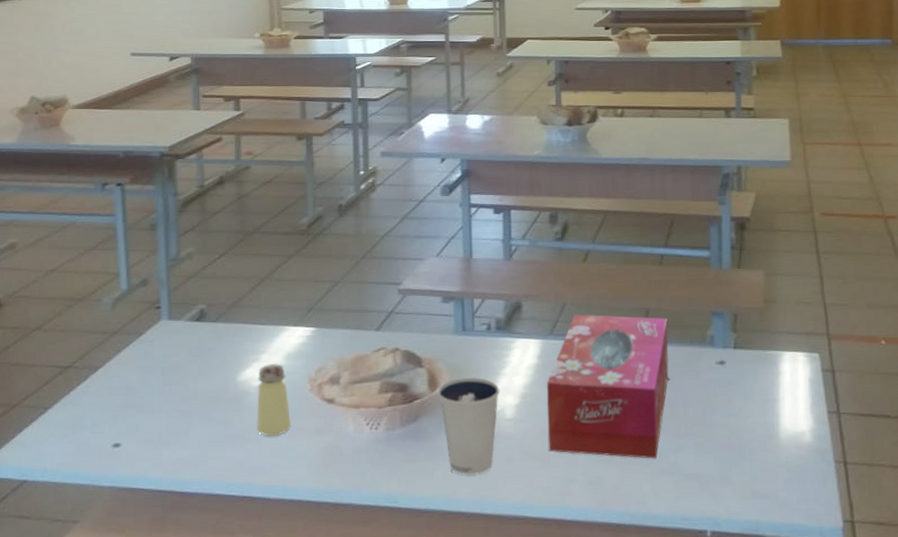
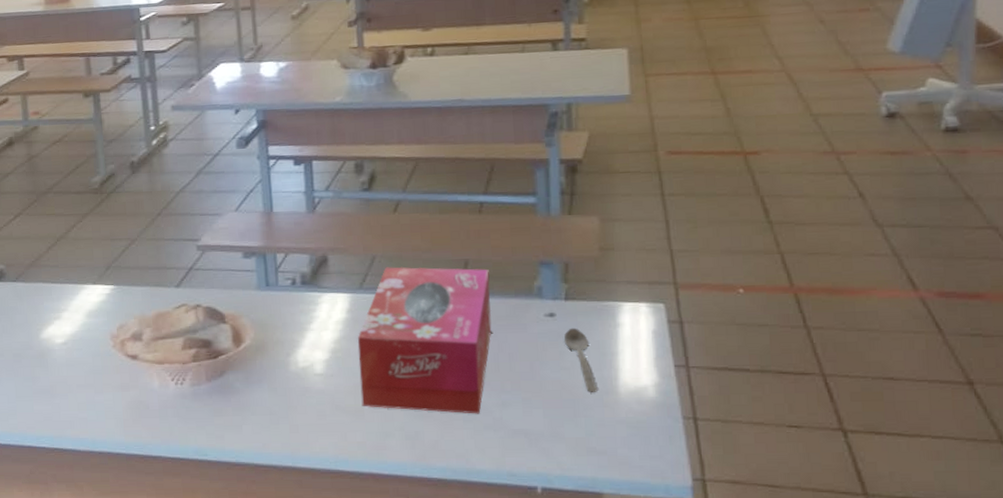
saltshaker: present [257,363,292,437] -> none [60,320,97,392]
dixie cup: present [437,377,500,475] -> none [242,332,309,429]
spoon: none [733,375,762,437] -> present [564,327,598,392]

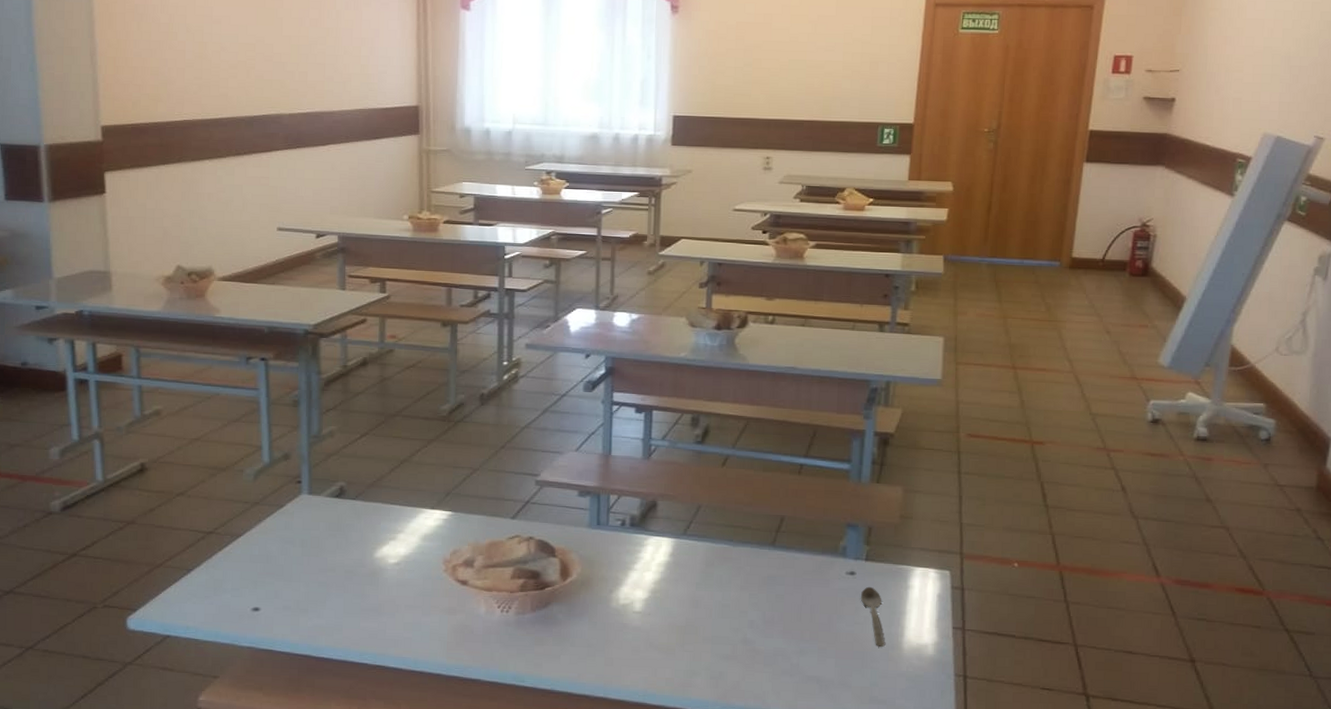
tissue box: present [357,266,492,414] -> none [673,516,802,660]

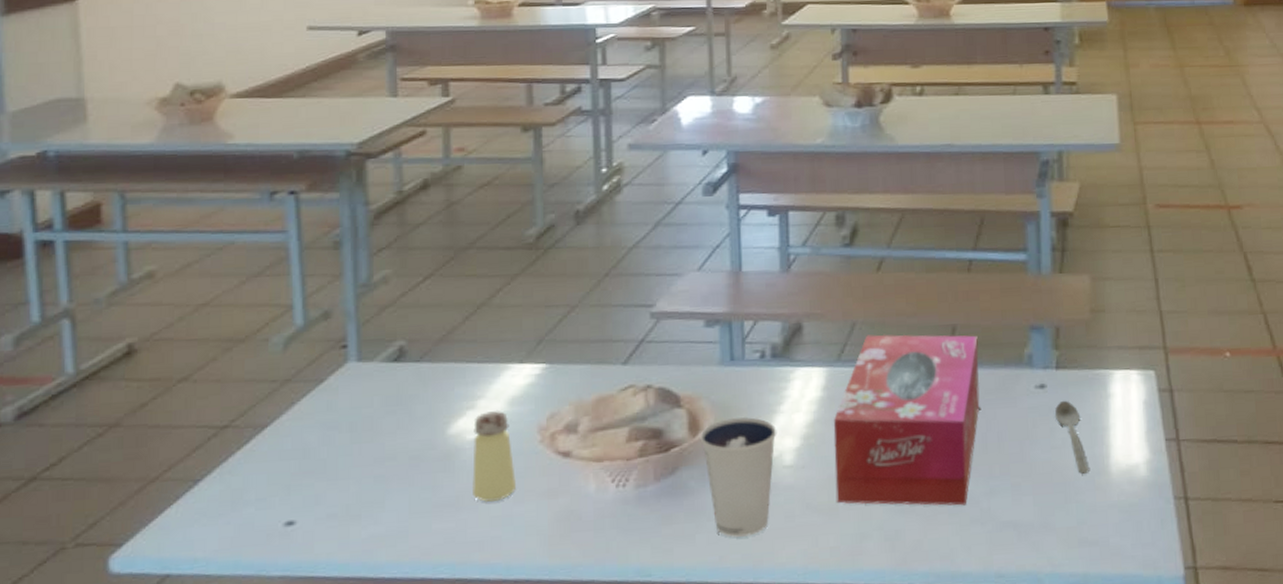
saltshaker: none [391,543,425,612] -> present [472,410,517,503]
dixie cup: none [569,569,631,662] -> present [700,416,777,537]
tissue box: none [673,516,802,660] -> present [833,334,980,506]

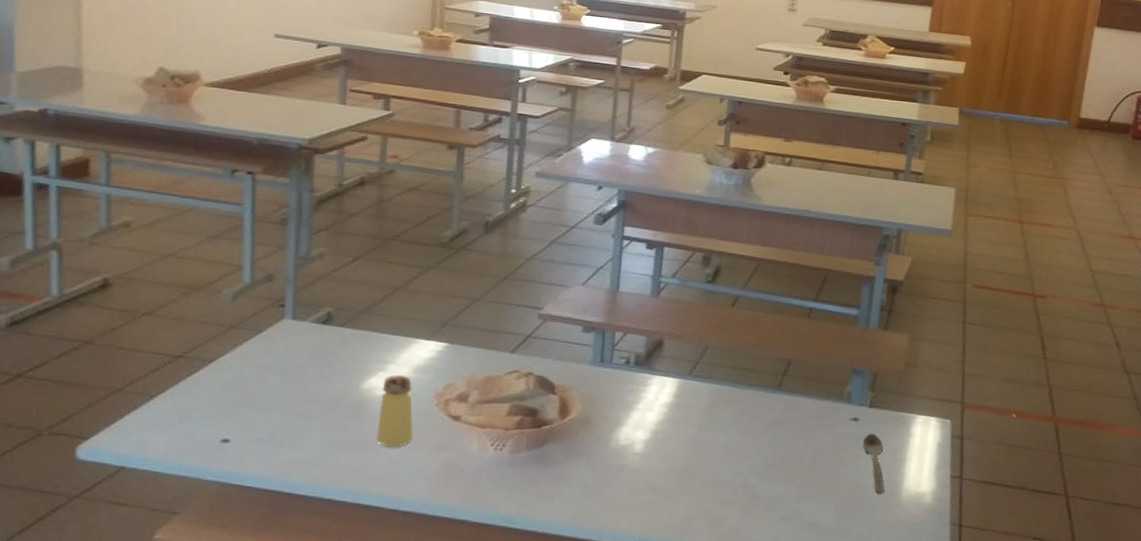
dixie cup: present [700,416,777,537] -> none [567,408,632,504]
tissue box: present [833,334,980,506] -> none [673,357,808,505]

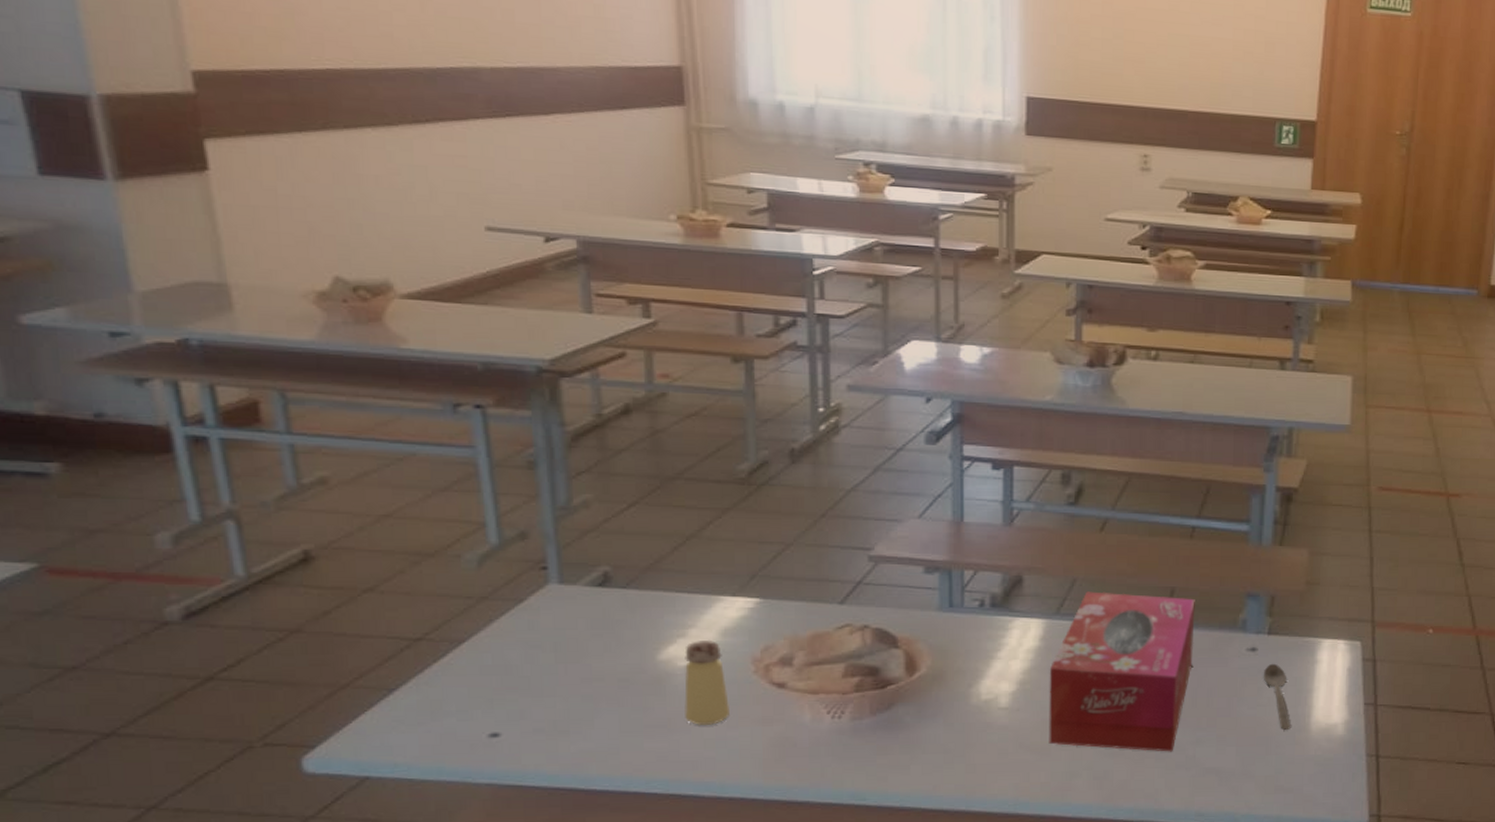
tissue box: none [673,357,808,505] -> present [1048,591,1195,752]

